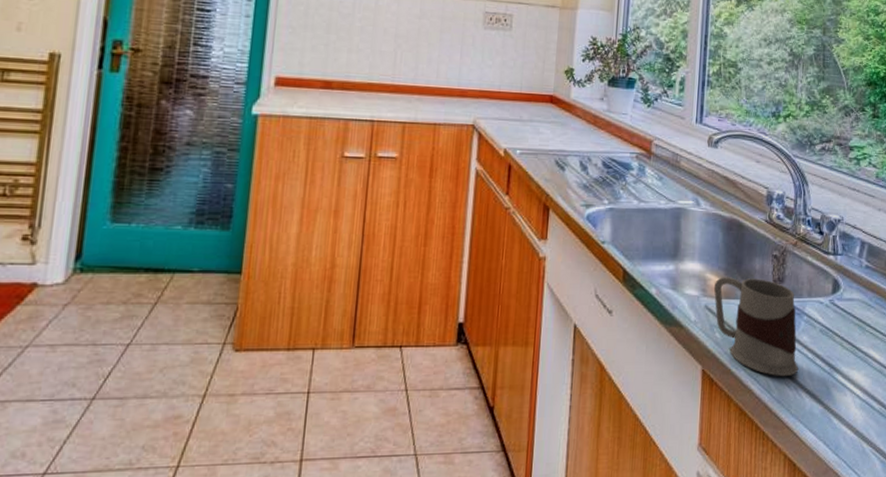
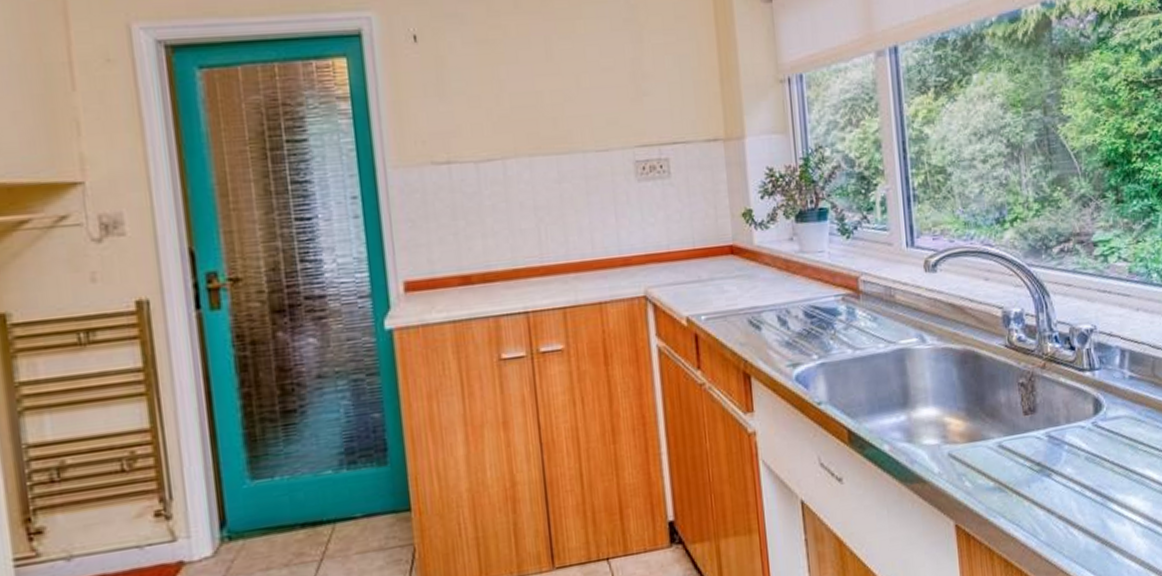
mug: present [713,277,799,376] -> none [955,412,1067,518]

